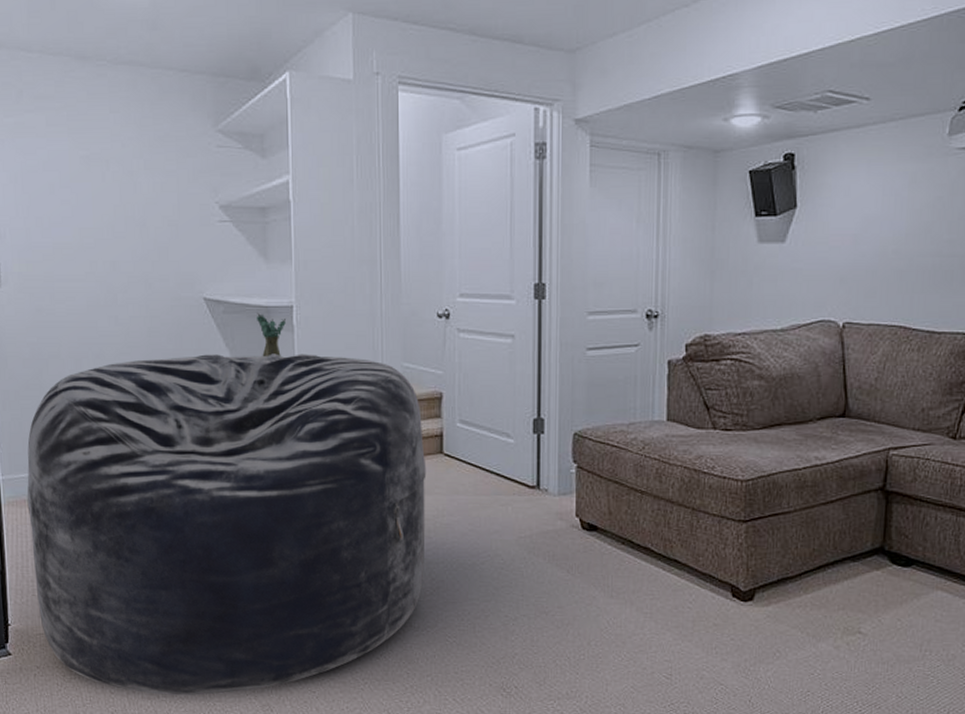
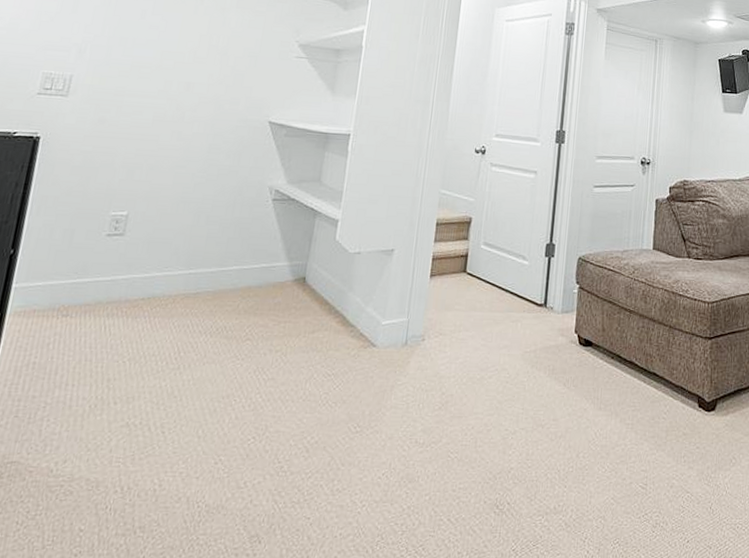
bean bag chair: present [27,353,427,696] -> none [16,172,452,530]
vase: present [257,312,286,358] -> none [314,137,342,178]

